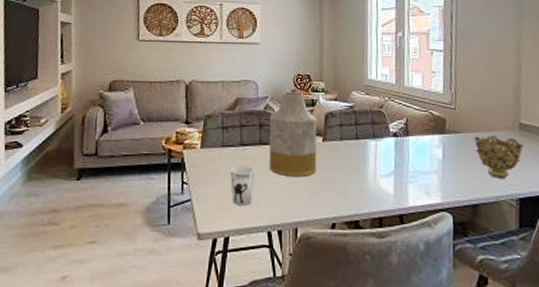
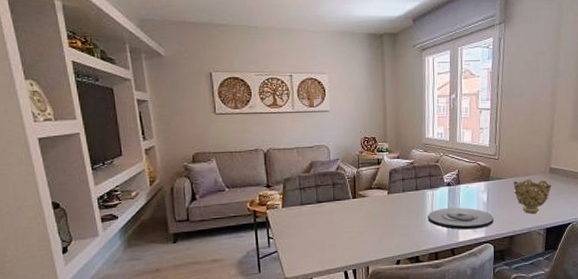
cup: present [229,166,255,205] -> none [309,219,331,252]
vase: present [269,92,317,178] -> none [341,153,384,226]
plate: none [370,163,452,193] -> present [427,207,494,230]

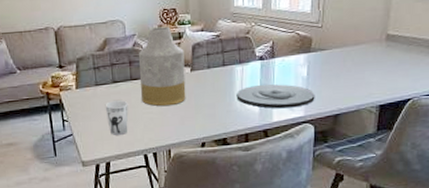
cup: none [309,219,331,252] -> present [105,100,129,135]
vase: none [341,153,384,226] -> present [138,26,186,107]
decorative bowl: present [514,179,552,214] -> none [340,49,389,89]

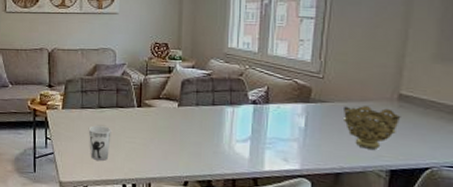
vase: present [138,26,186,107] -> none [125,59,173,139]
plate: present [236,84,315,109] -> none [225,129,313,159]
decorative bowl: none [340,49,389,89] -> present [344,106,401,150]

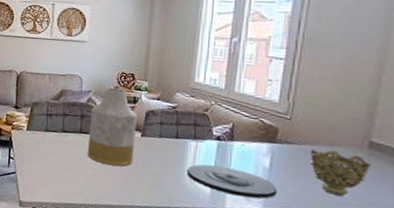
cup: present [88,125,111,161] -> none [51,149,74,184]
vase: none [125,59,173,139] -> present [88,88,137,167]
plate: none [225,129,313,159] -> present [187,164,277,199]

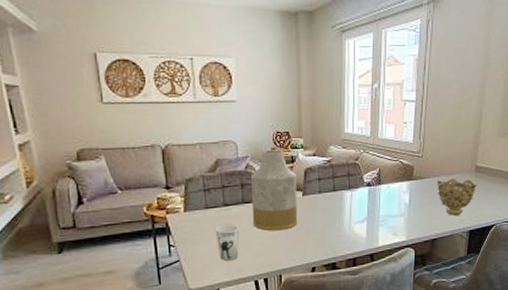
cup: none [51,149,74,184] -> present [215,224,240,261]
plate: present [187,164,277,199] -> none [345,209,416,234]

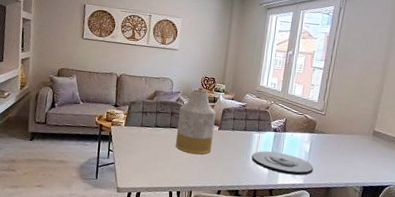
cup: present [215,224,240,261] -> none [145,141,164,171]
plate: none [345,209,416,234] -> present [251,151,314,176]
decorative bowl: present [438,179,477,216] -> none [336,137,374,171]

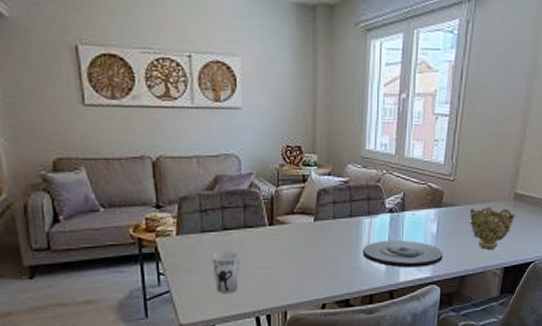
cup: none [145,141,164,171] -> present [211,252,240,293]
vase: present [176,89,216,155] -> none [254,167,308,261]
decorative bowl: none [336,137,374,171] -> present [470,207,515,250]

